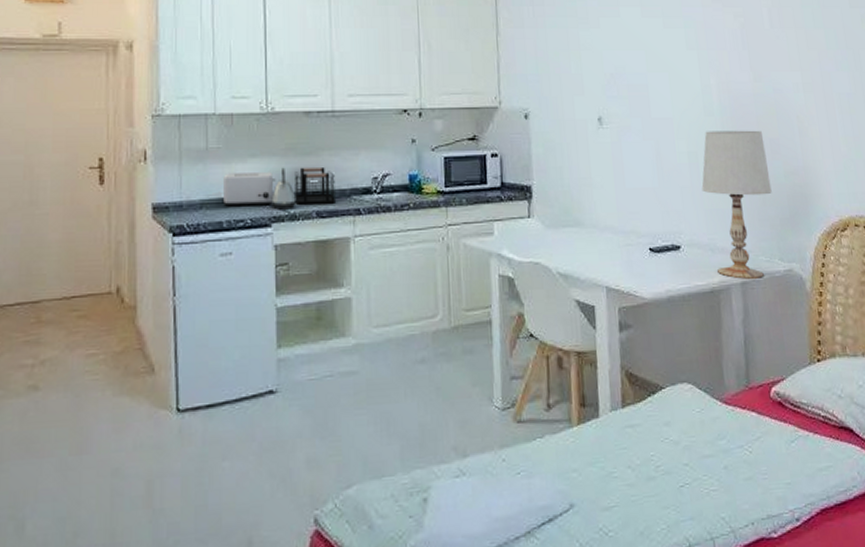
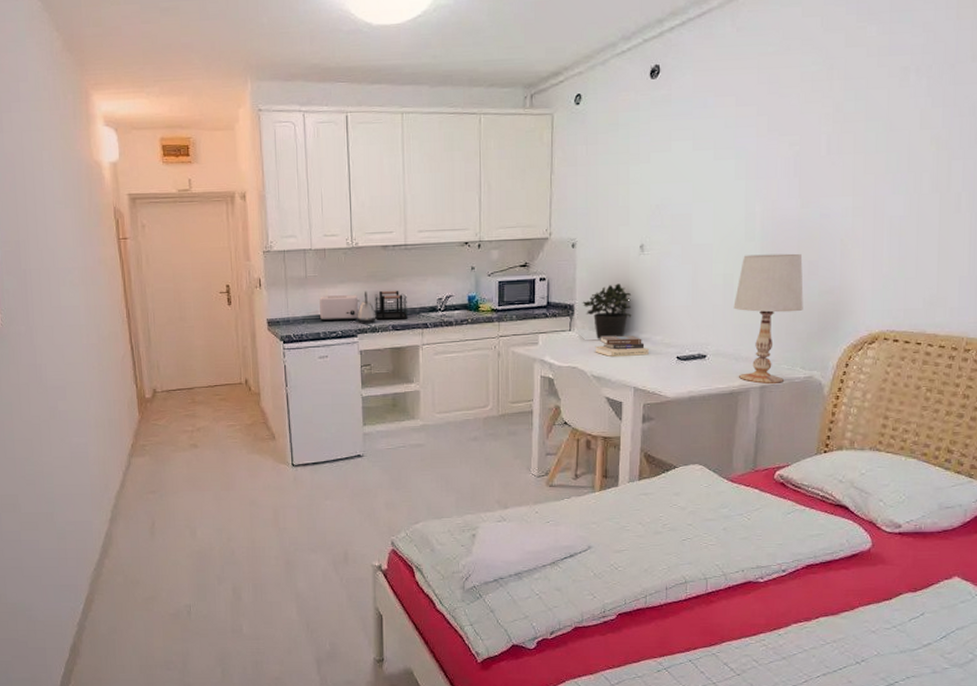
potted plant: none [540,161,596,228] -> present [582,283,632,339]
books: none [558,223,619,250] -> present [595,335,649,358]

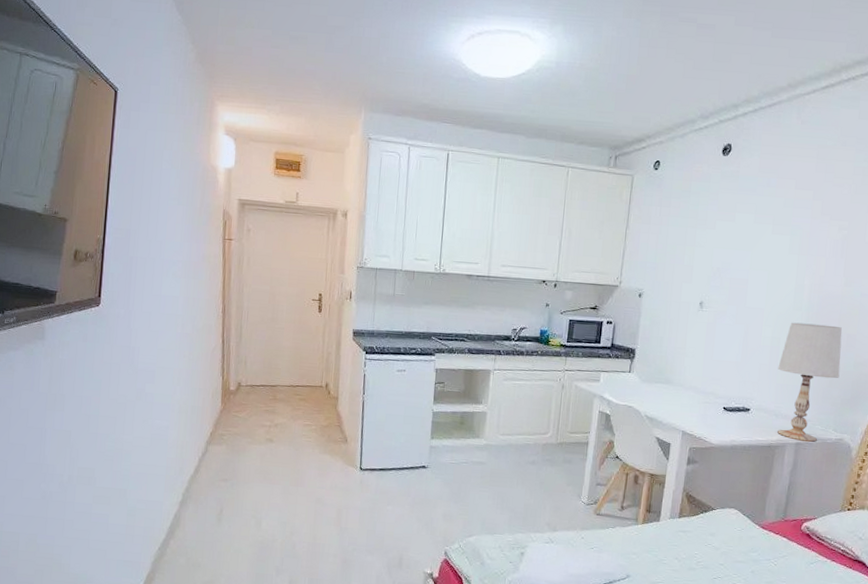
toaster: present [319,295,360,322] -> none [402,314,441,341]
kettle: present [356,291,377,324] -> none [435,314,455,345]
dish rack: present [375,290,407,321] -> none [453,315,485,345]
potted plant: present [582,283,632,339] -> none [643,334,688,384]
books: present [595,335,649,358] -> none [650,380,699,403]

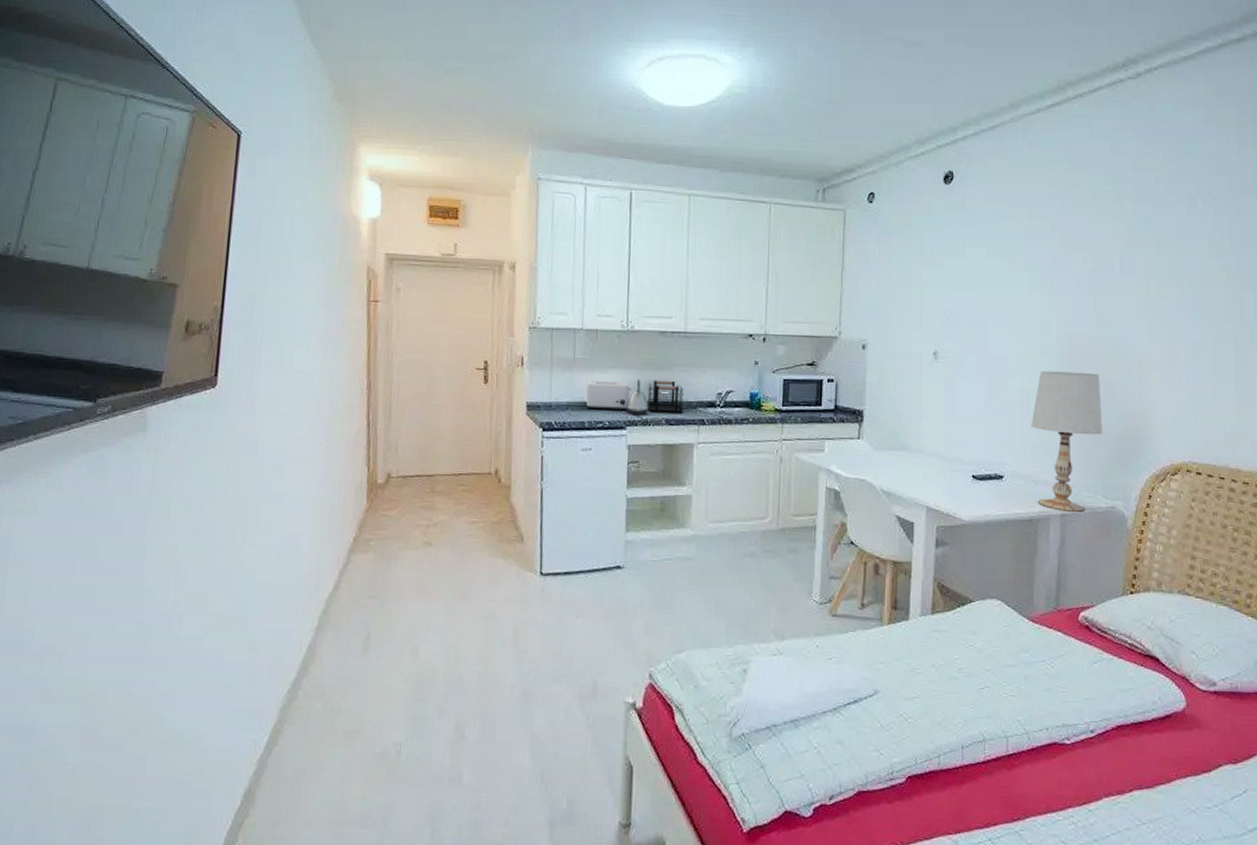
toaster: none [402,314,441,341] -> present [586,381,632,411]
kettle: none [435,314,455,345] -> present [626,379,649,416]
dish rack: none [453,315,485,345] -> present [647,379,684,414]

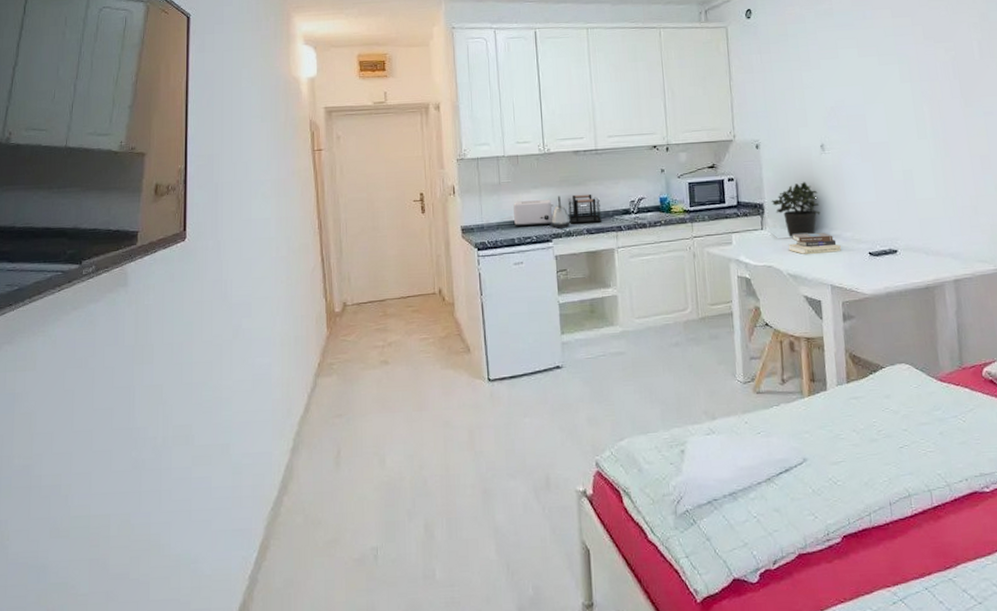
potted plant: none [872,391,925,451] -> present [771,182,821,237]
books: none [885,446,942,472] -> present [788,233,841,255]
table lamp: present [1031,371,1103,513] -> none [916,149,983,278]

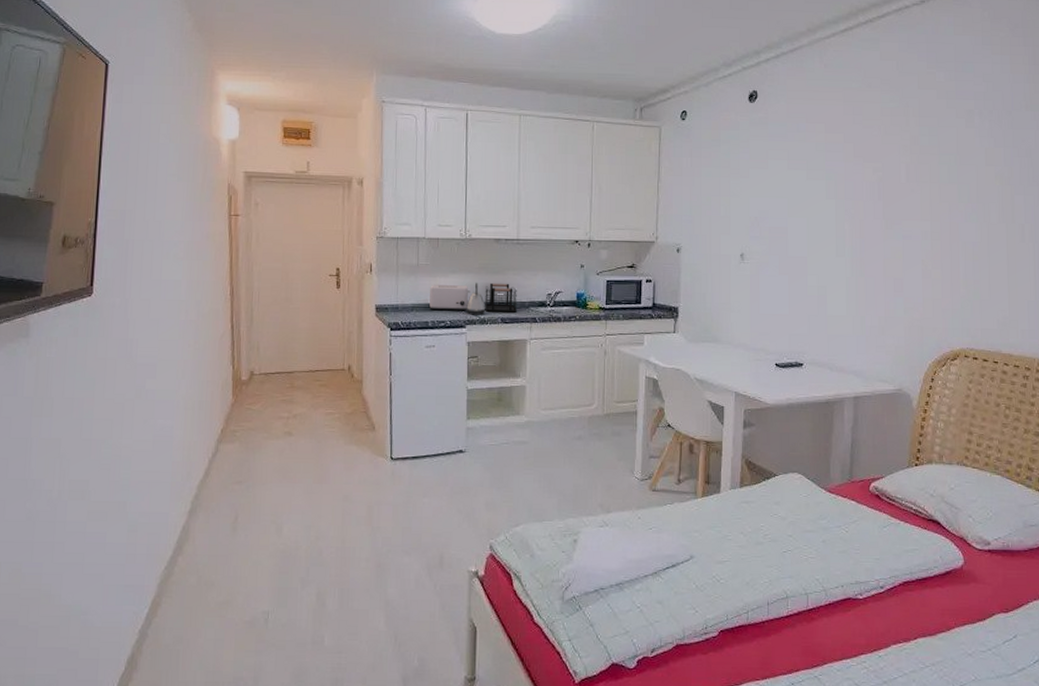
potted plant: present [771,182,821,237] -> none [686,289,733,343]
books: present [788,233,841,255] -> none [698,339,749,362]

